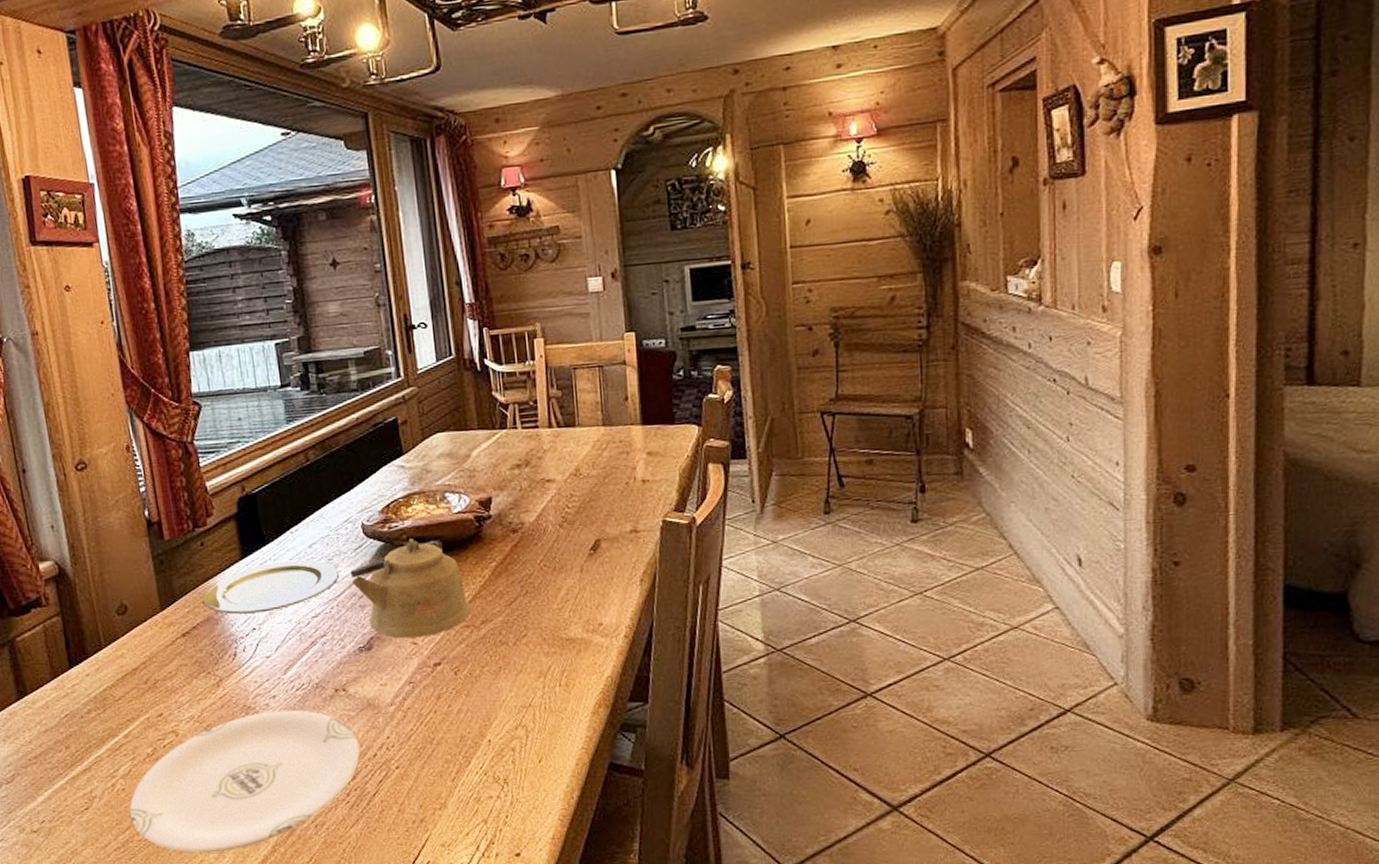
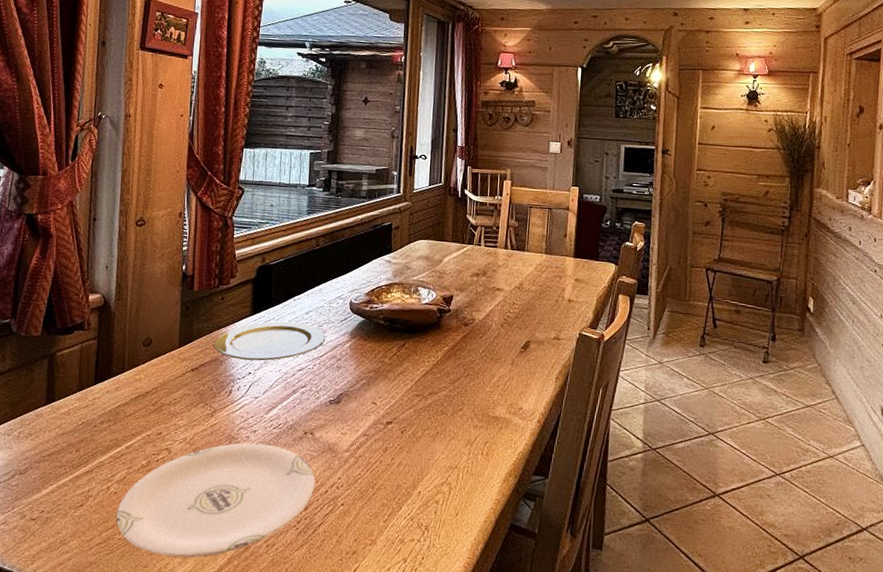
kettle: present [350,539,471,639] -> none [334,319,423,399]

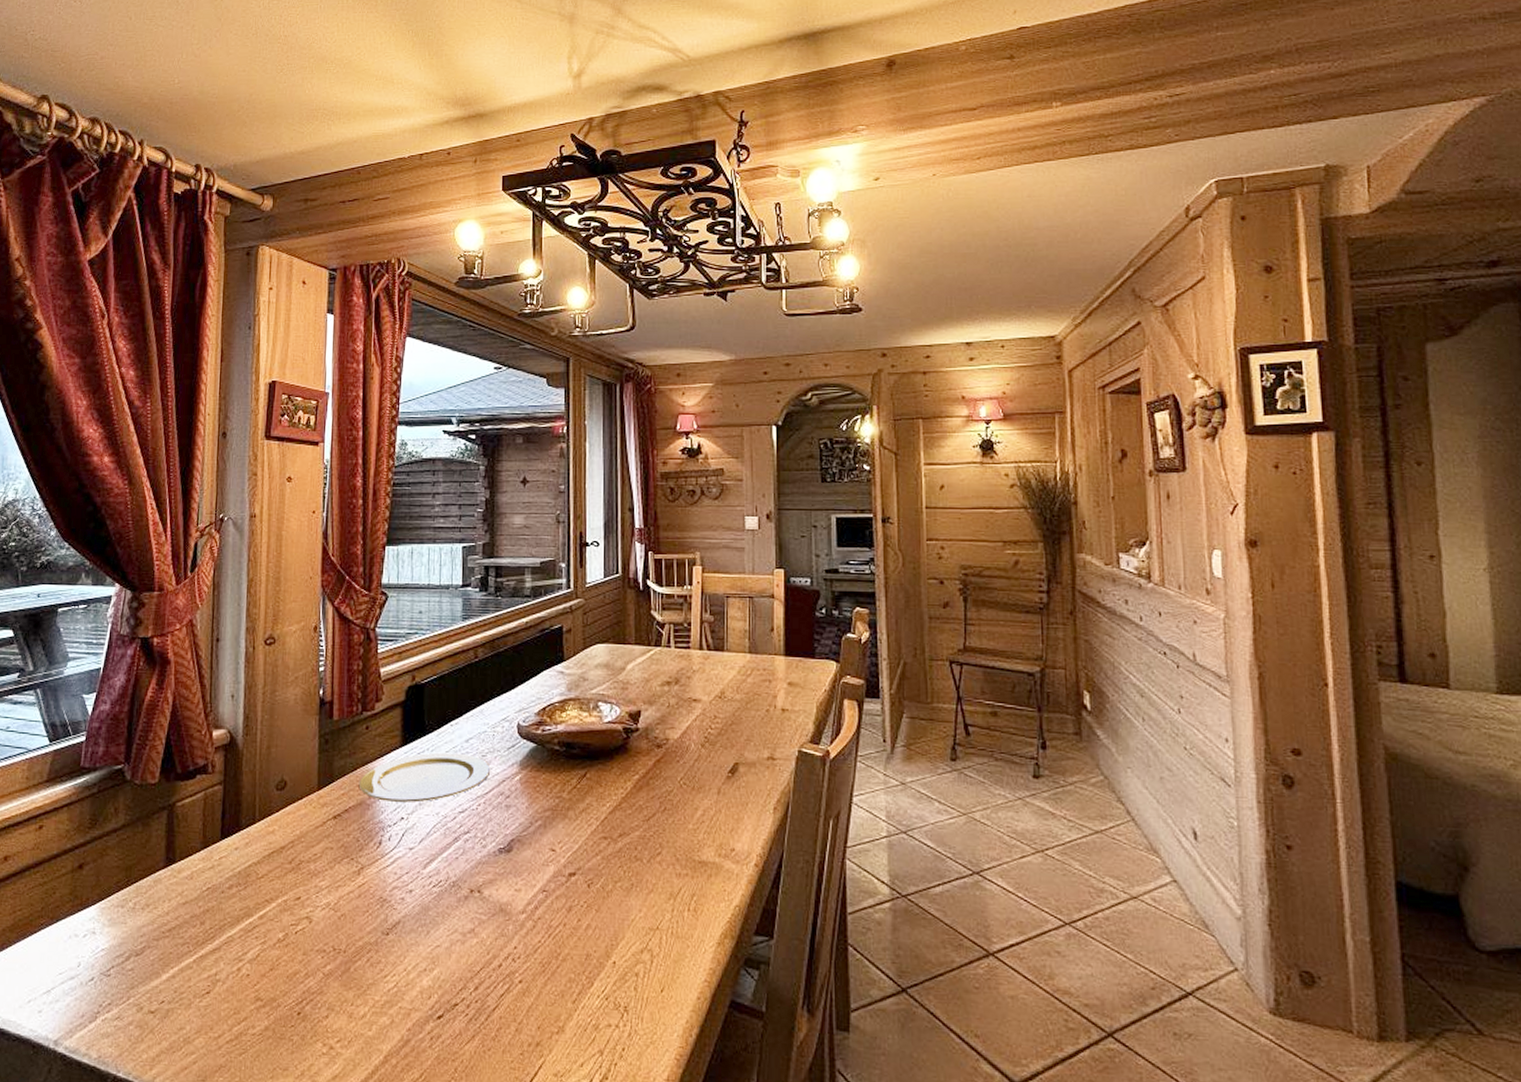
plate: present [116,443,316,558] -> none [249,906,487,1056]

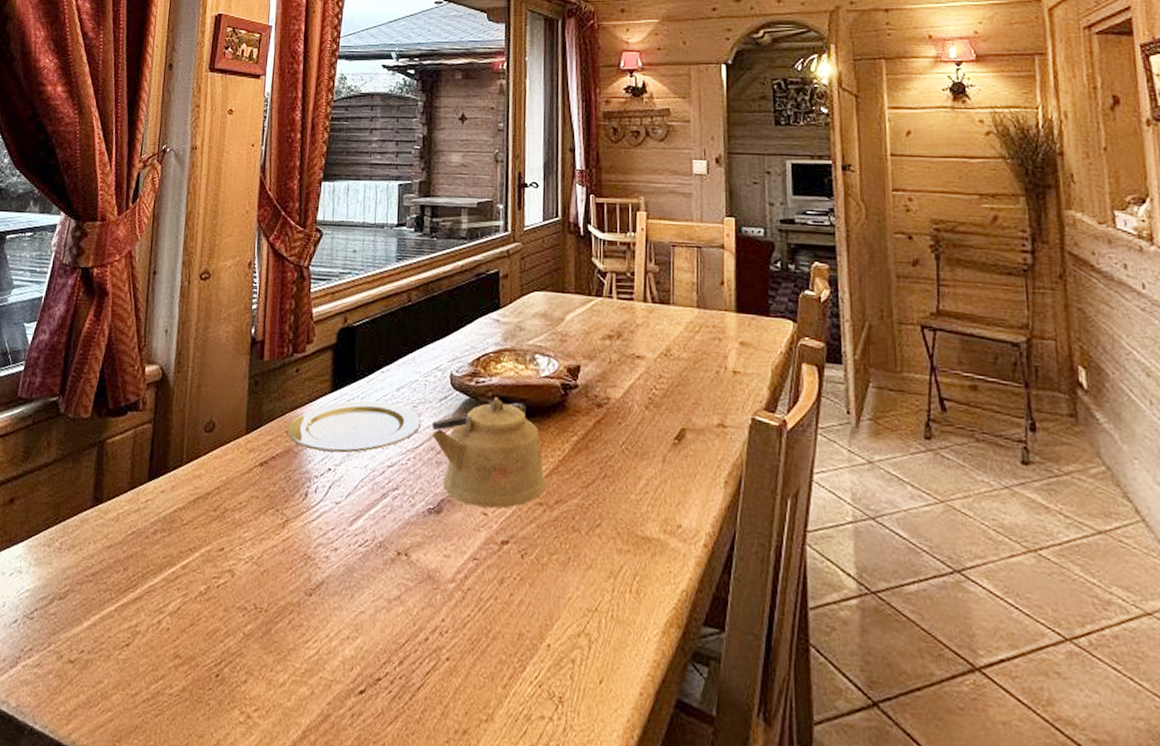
kettle: none [500,744,610,845] -> present [431,397,546,509]

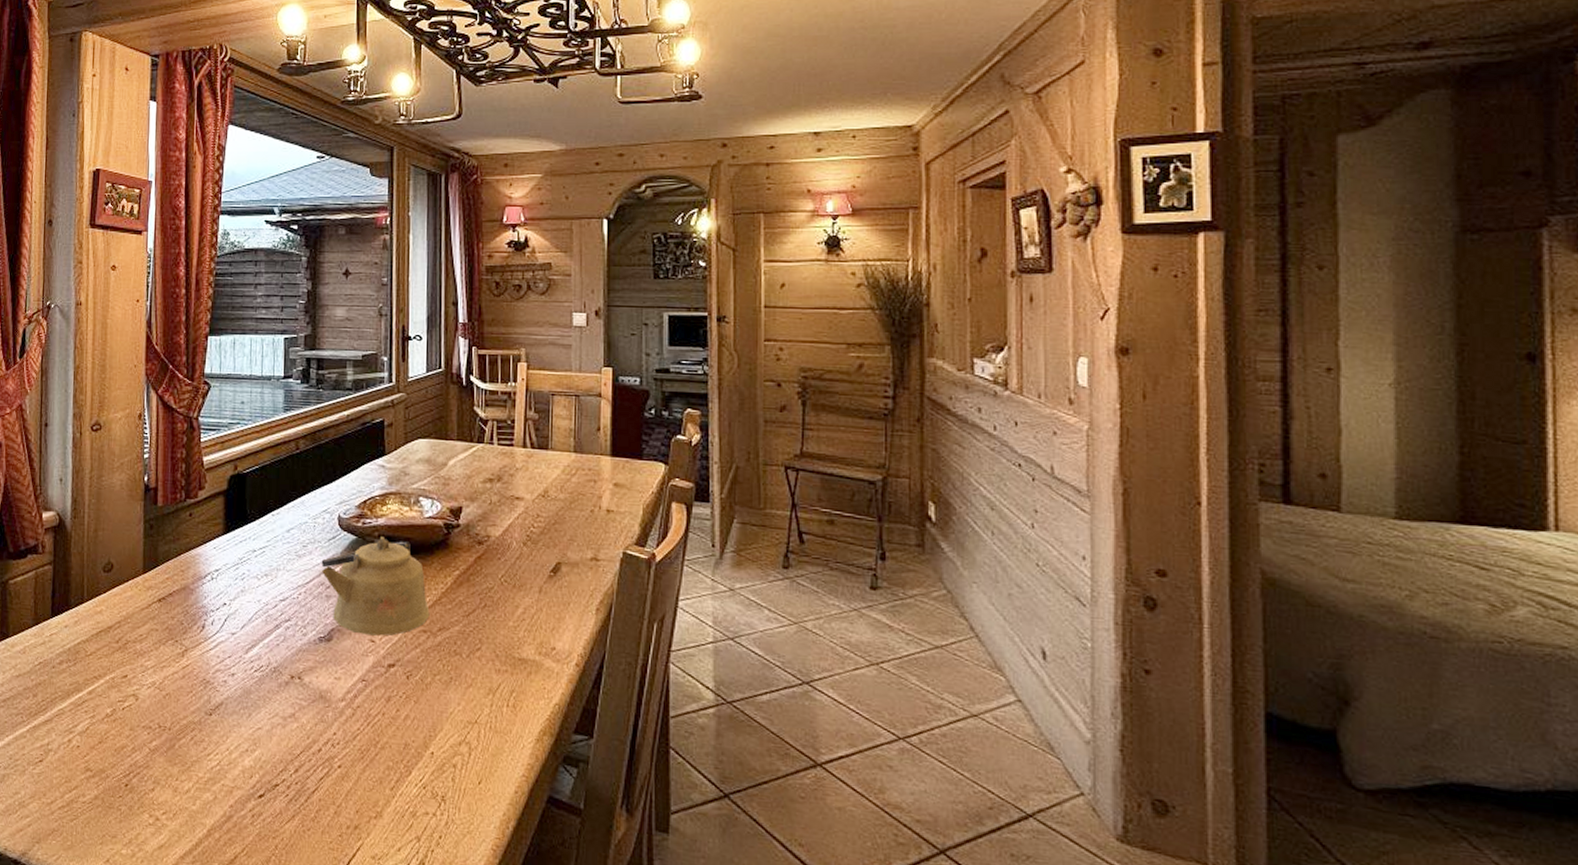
plate: present [286,400,422,453] -> none [182,541,312,589]

